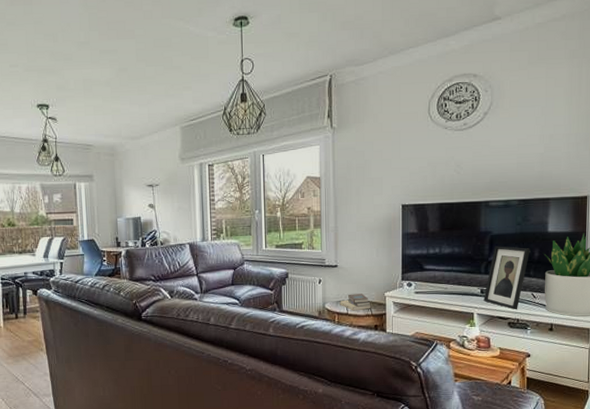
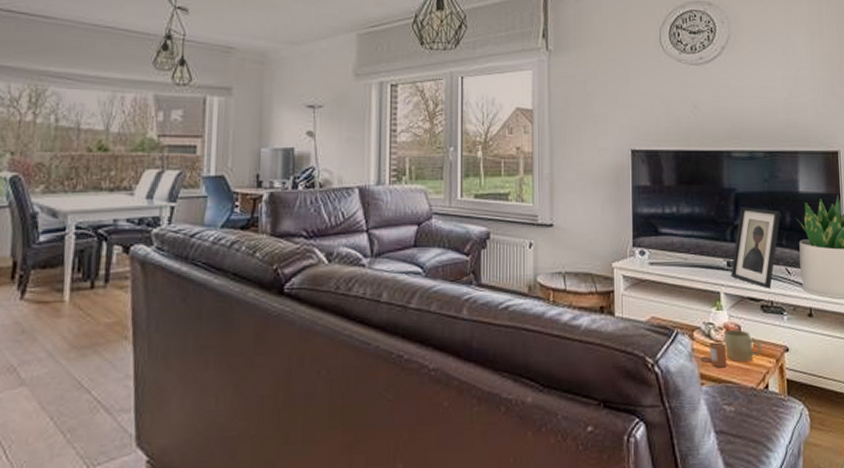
books: present [339,293,371,311] -> none [555,263,595,287]
candle: none [456,350,477,369] -> present [701,342,727,368]
mug: none [475,341,507,365] -> present [724,330,761,363]

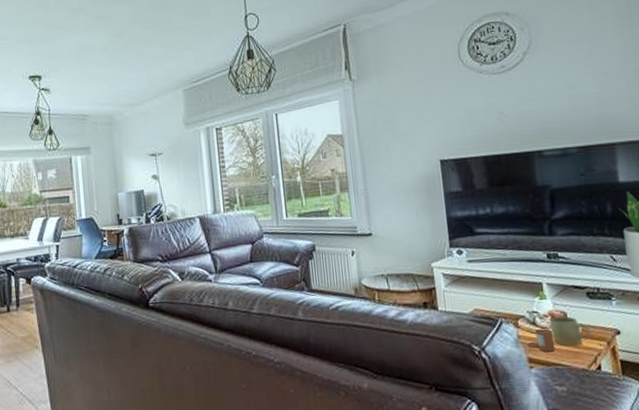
picture frame: present [731,207,781,288] -> none [551,201,601,276]

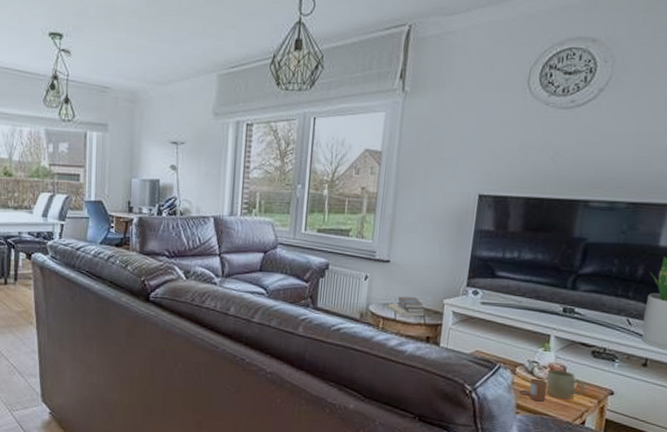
books: none [378,265,417,287] -> present [387,296,425,318]

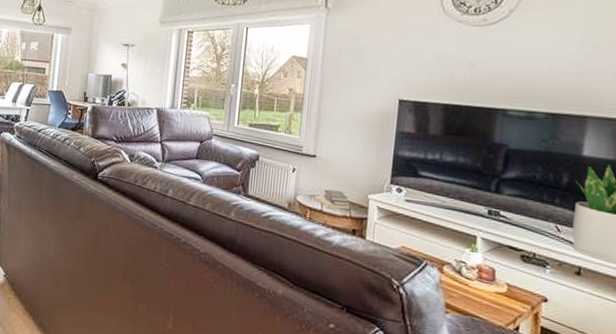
candle: present [520,378,547,402] -> none [448,278,477,303]
mug: present [546,370,585,400] -> none [475,271,516,304]

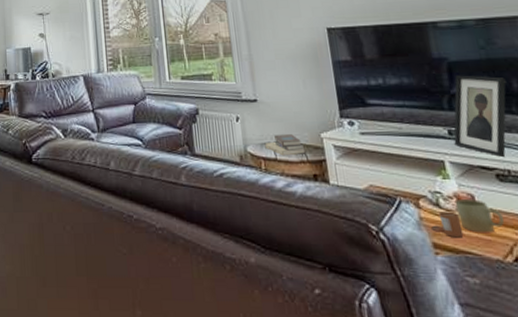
candle: none [448,278,477,303] -> present [431,211,464,238]
mug: none [475,271,516,304] -> present [455,199,504,233]
picture frame: none [491,162,558,241] -> present [453,75,506,157]

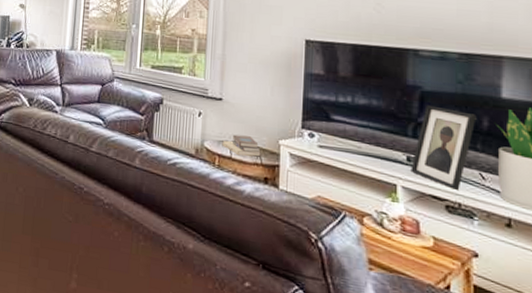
candle: present [431,211,464,238] -> none [371,231,401,259]
mug: present [455,199,504,233] -> none [398,223,443,260]

